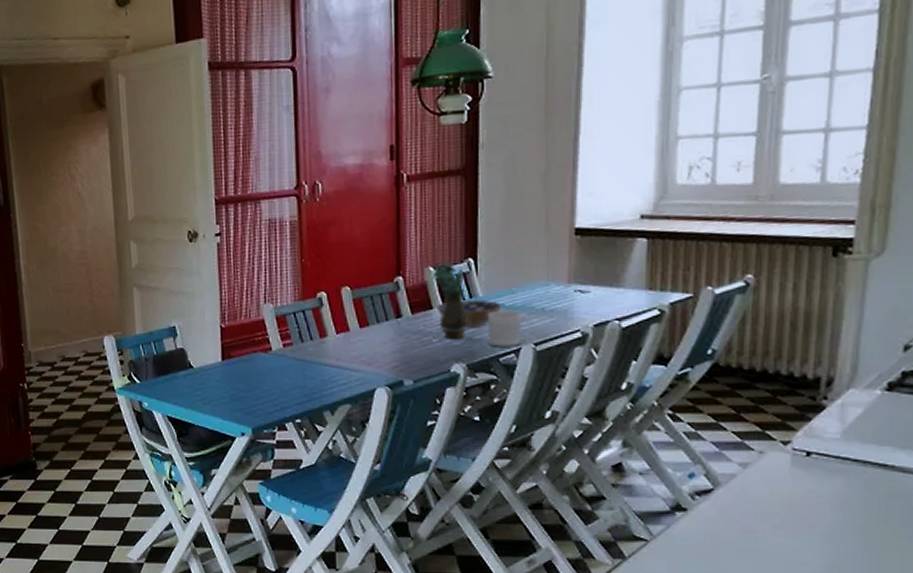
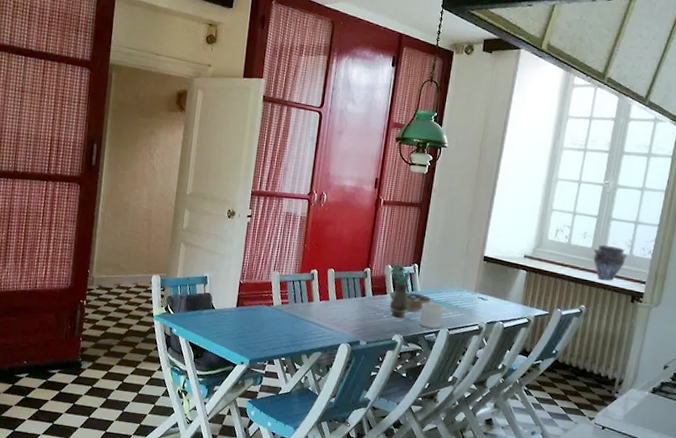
vase: none [757,174,818,230] -> present [593,244,628,281]

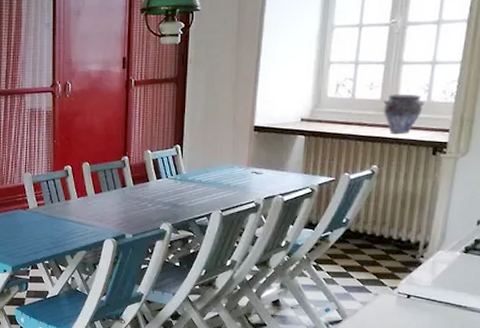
vase: present [389,261,411,318] -> none [150,145,175,205]
bowl: present [389,291,432,312] -> none [151,176,199,197]
mug: present [419,302,450,330] -> none [188,184,221,213]

